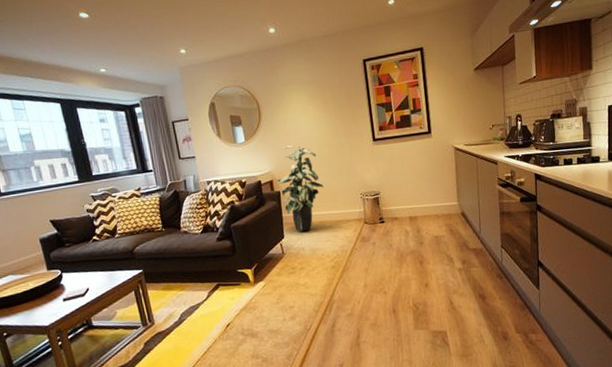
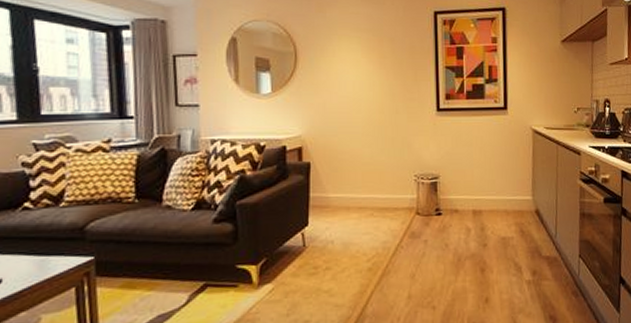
indoor plant: present [277,145,324,232] -> none [308,104,369,219]

